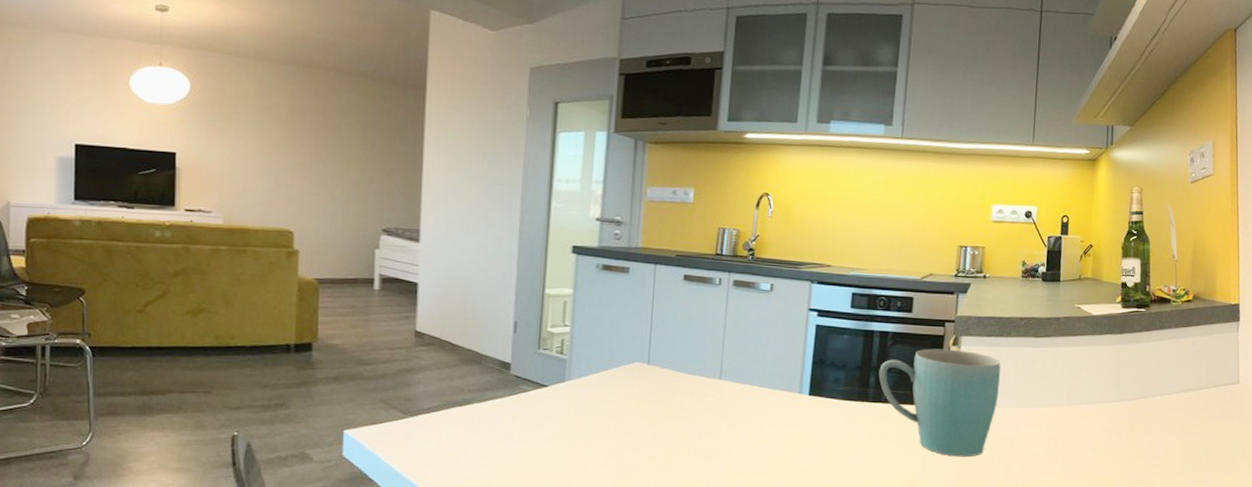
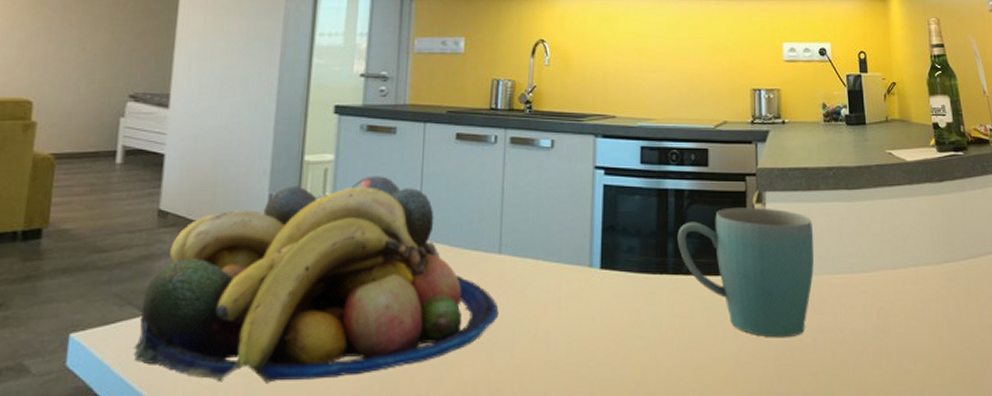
fruit bowl: none [400,309,718,476] -> present [133,176,499,383]

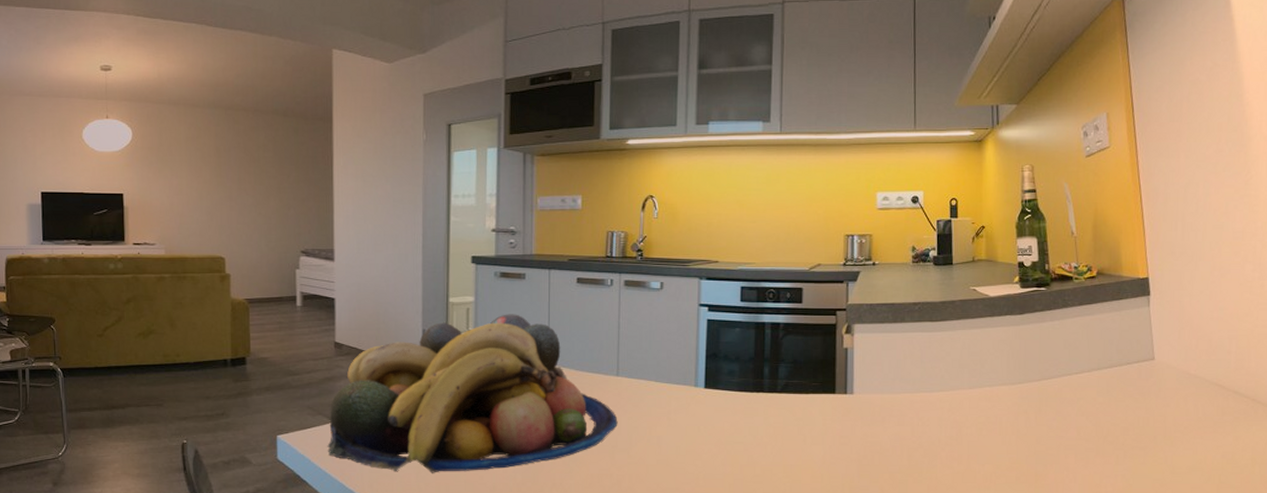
mug: present [677,207,814,338] -> none [773,337,897,444]

